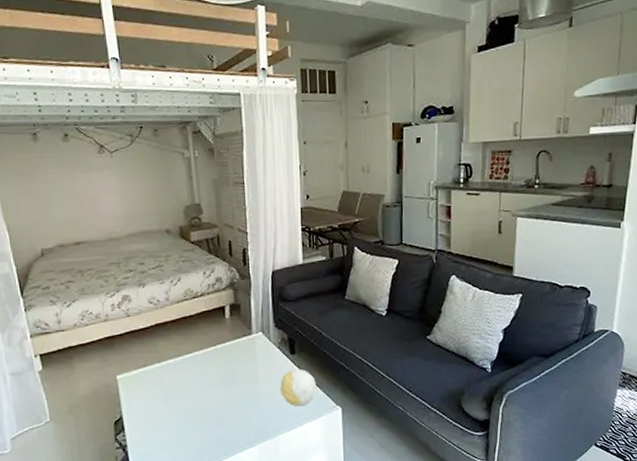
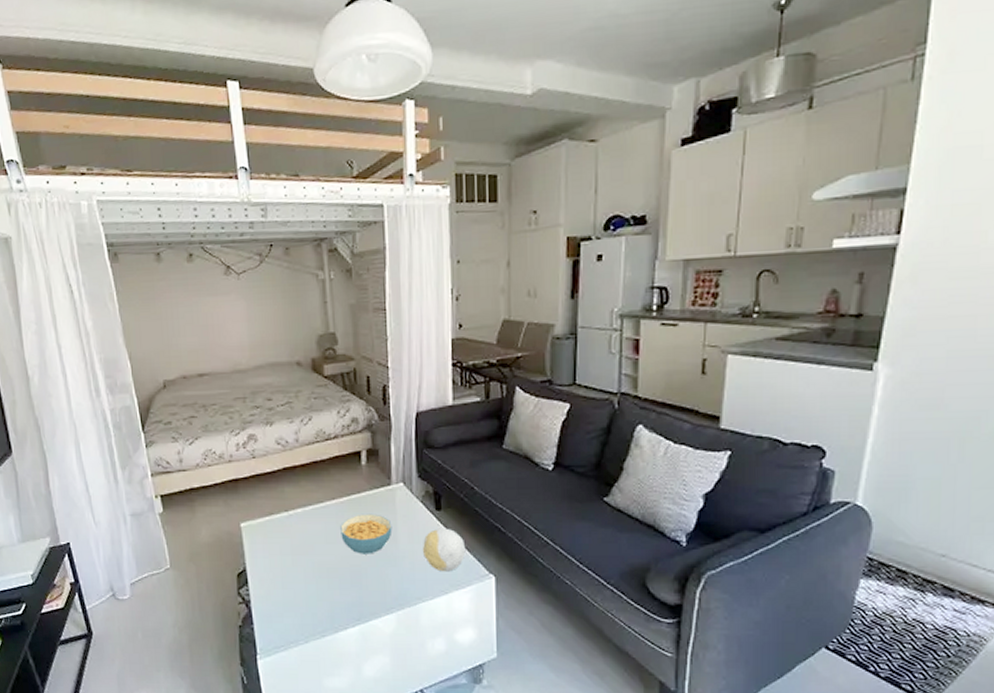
cereal bowl: none [208,360,254,397] -> present [340,514,393,554]

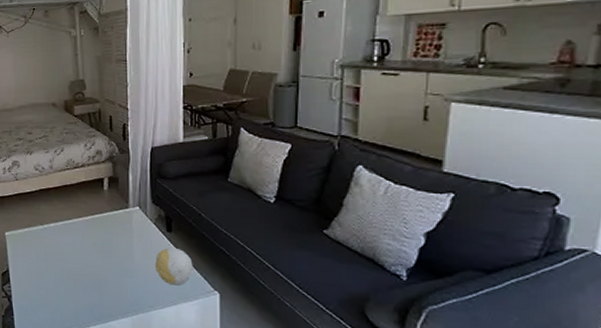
cereal bowl: present [340,514,393,554] -> none [85,231,129,266]

